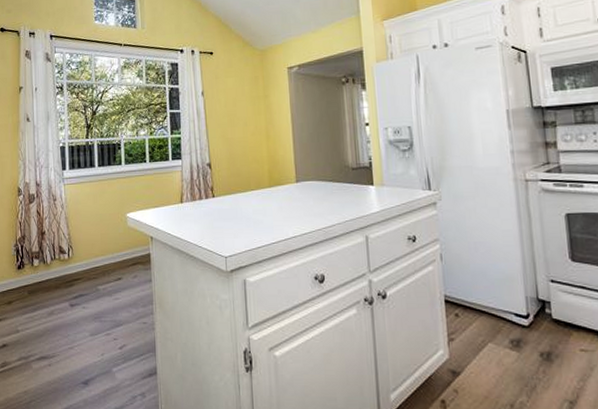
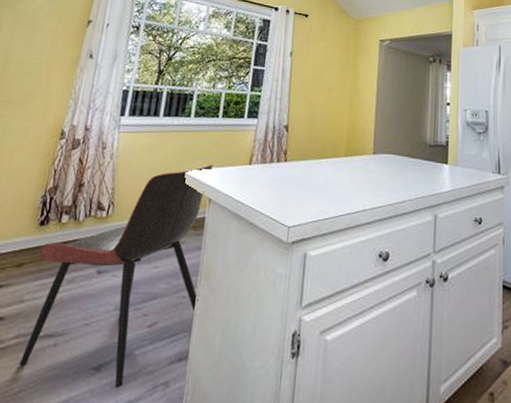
dining chair: none [23,205,157,399] -> present [18,164,213,389]

